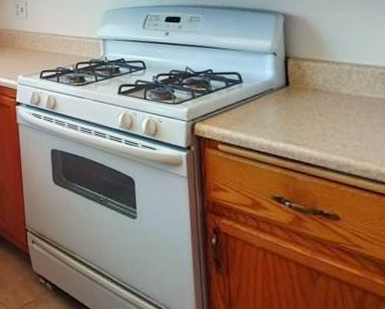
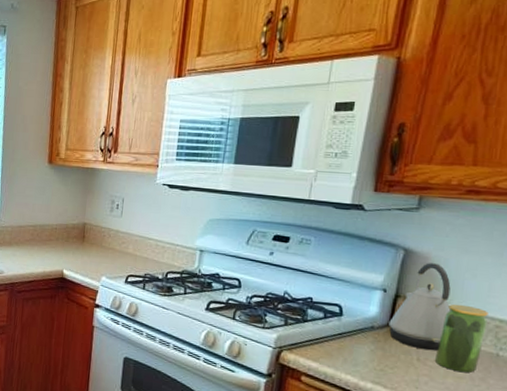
kettle: none [285,23,338,104] -> present [389,263,451,351]
jar: none [333,57,375,121] -> present [434,304,488,373]

